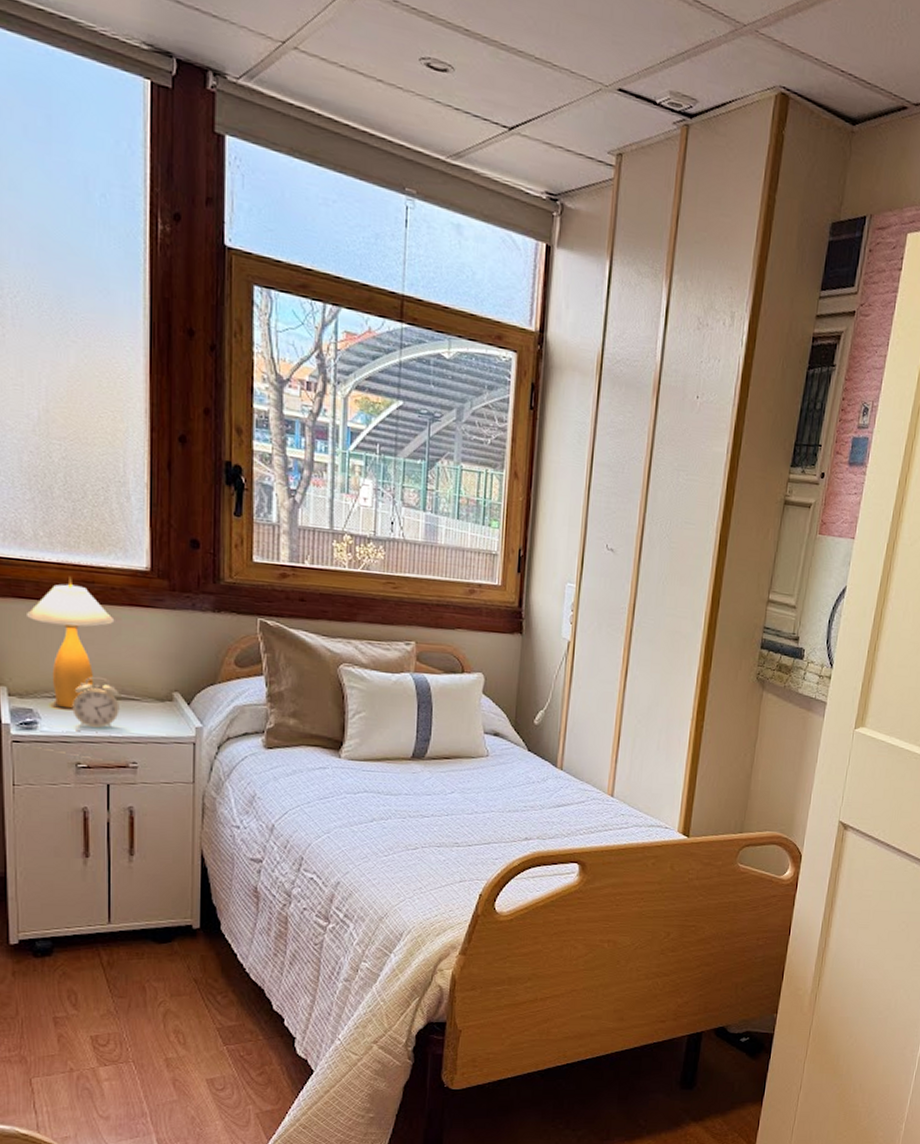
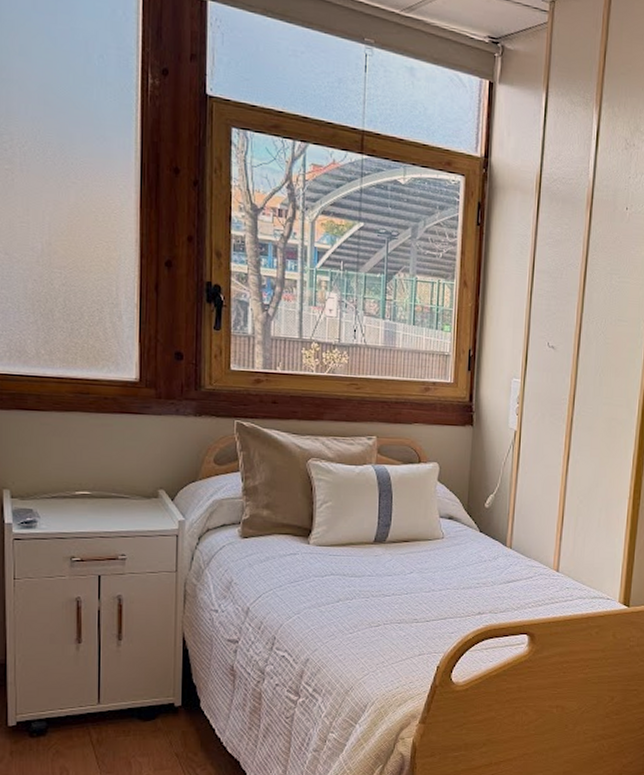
table lamp: present [25,576,115,709] -> none [27,389,107,508]
alarm clock: present [72,676,120,729] -> none [68,477,111,525]

